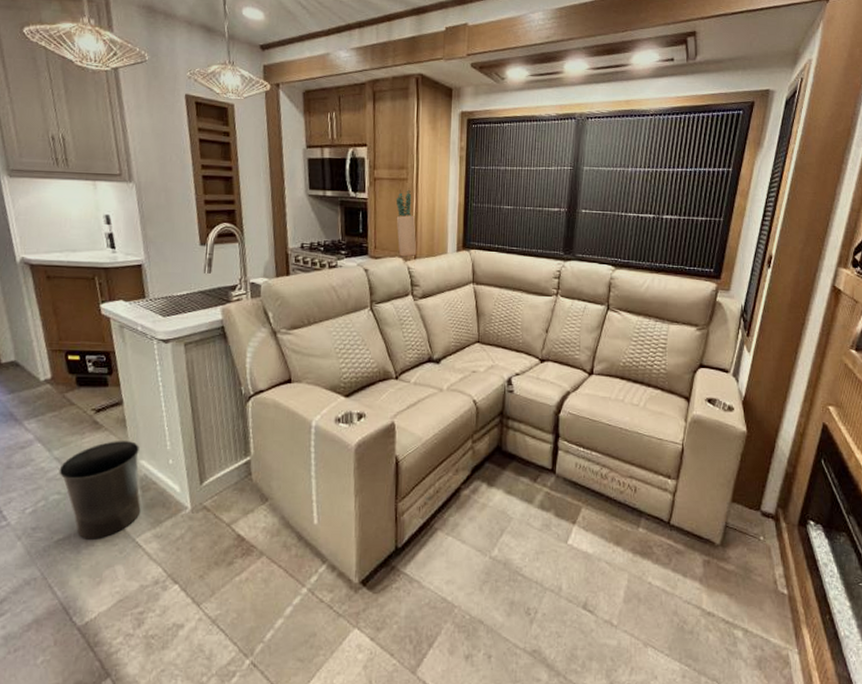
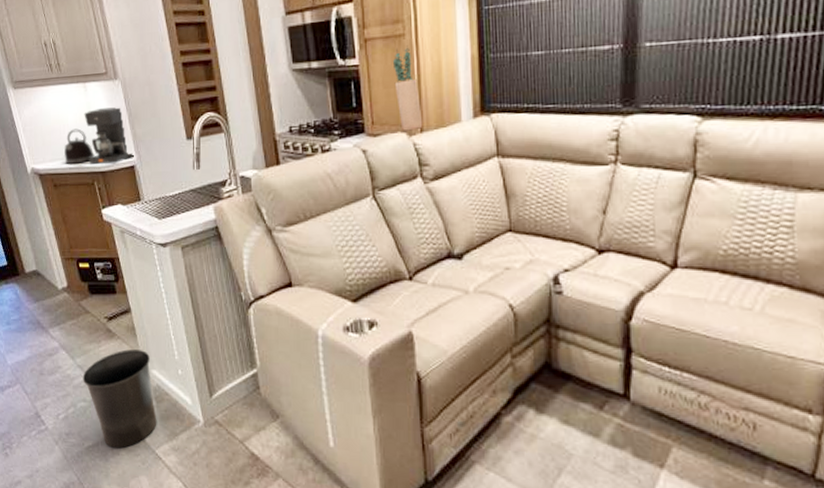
kettle: none [62,223,98,259] -> present [63,128,95,165]
coffee maker: none [90,207,142,262] -> present [84,107,134,165]

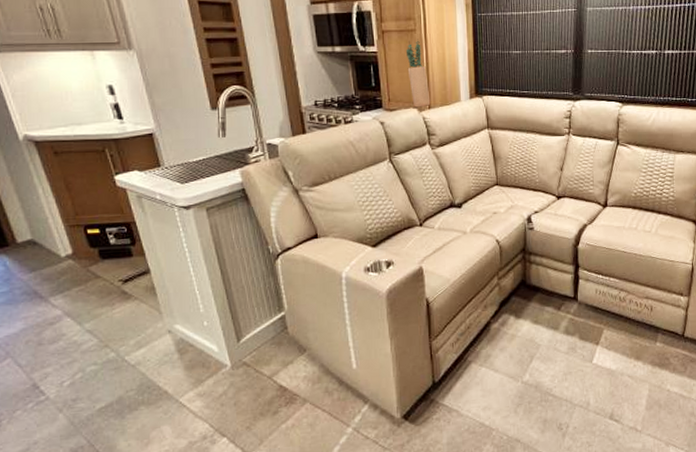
kettle: present [63,128,95,165] -> none [66,96,105,132]
waste bin: present [82,349,157,449] -> none [92,307,181,405]
coffee maker: present [84,107,134,165] -> none [91,77,152,132]

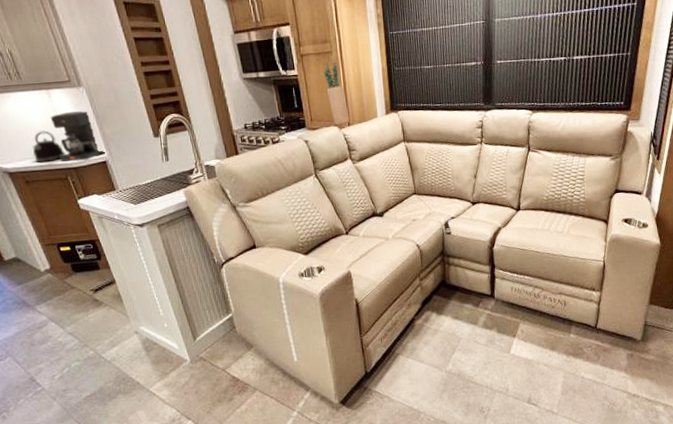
kettle: none [66,96,105,132] -> present [33,130,66,163]
coffee maker: none [91,77,152,132] -> present [50,111,105,162]

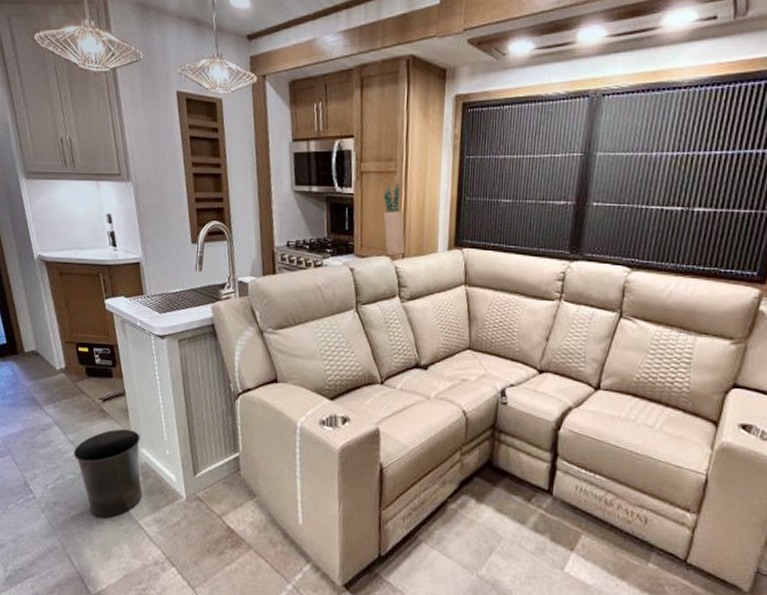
kettle: present [33,130,66,163] -> none [71,222,102,256]
coffee maker: present [50,111,105,162] -> none [94,206,140,259]
waste bin: none [74,312,149,394] -> present [73,429,142,518]

